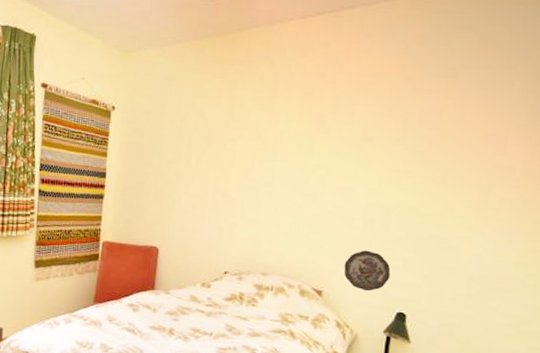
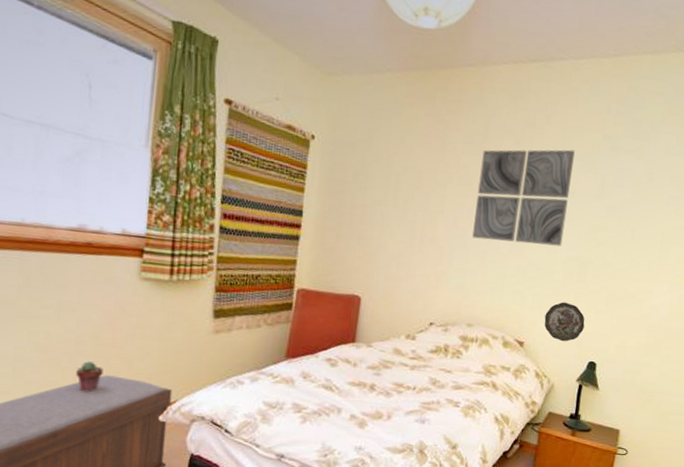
wall art: none [264,96,371,194] -> present [472,149,575,247]

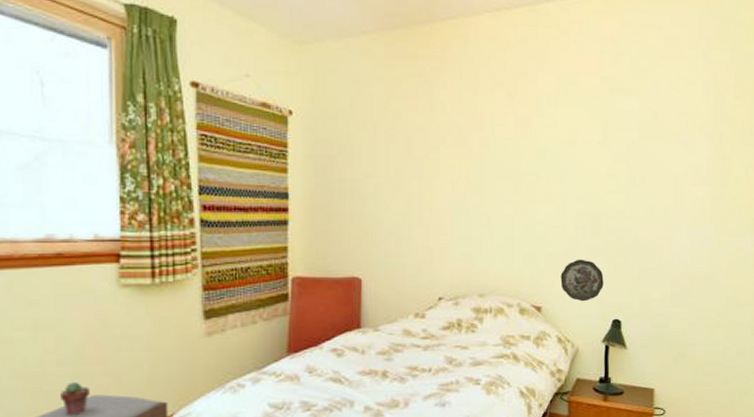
wall art: present [472,149,575,247] -> none [473,96,572,202]

